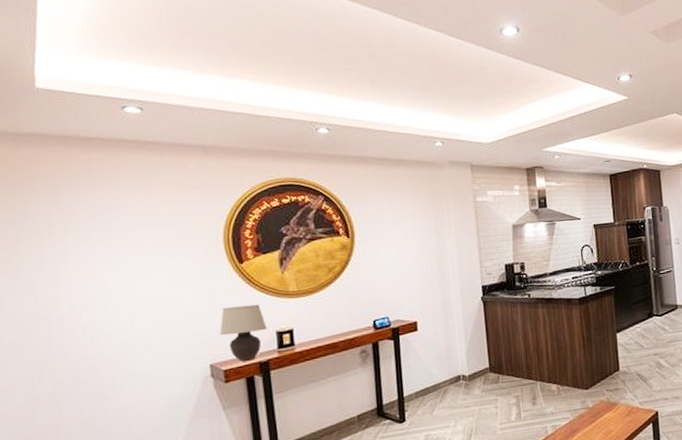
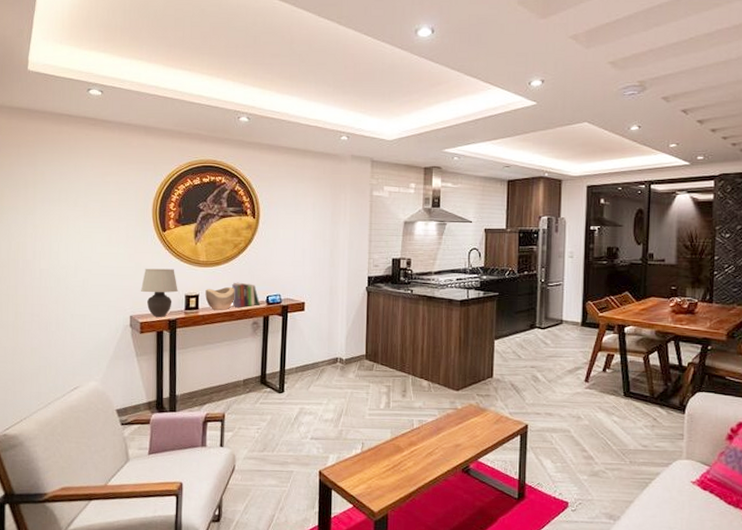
decorative bowl: none [300,316,337,344] -> present [205,287,235,310]
books: none [331,309,366,338] -> present [232,282,260,308]

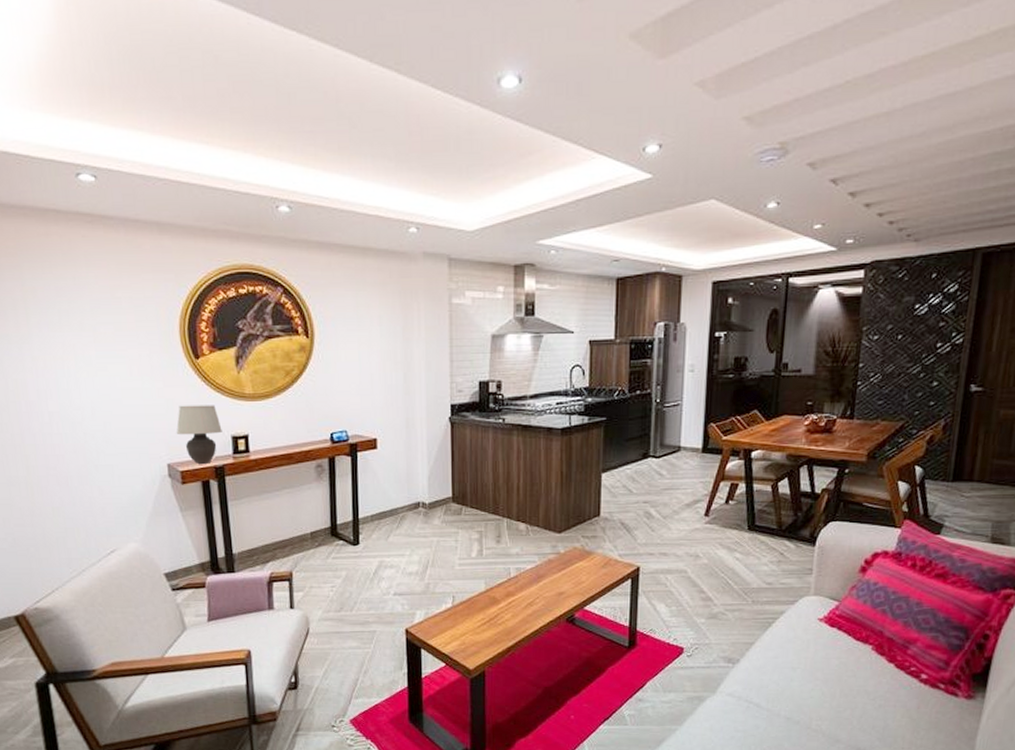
decorative bowl: present [205,287,235,310] -> none [256,425,292,452]
books: present [232,282,260,308] -> none [288,418,323,449]

